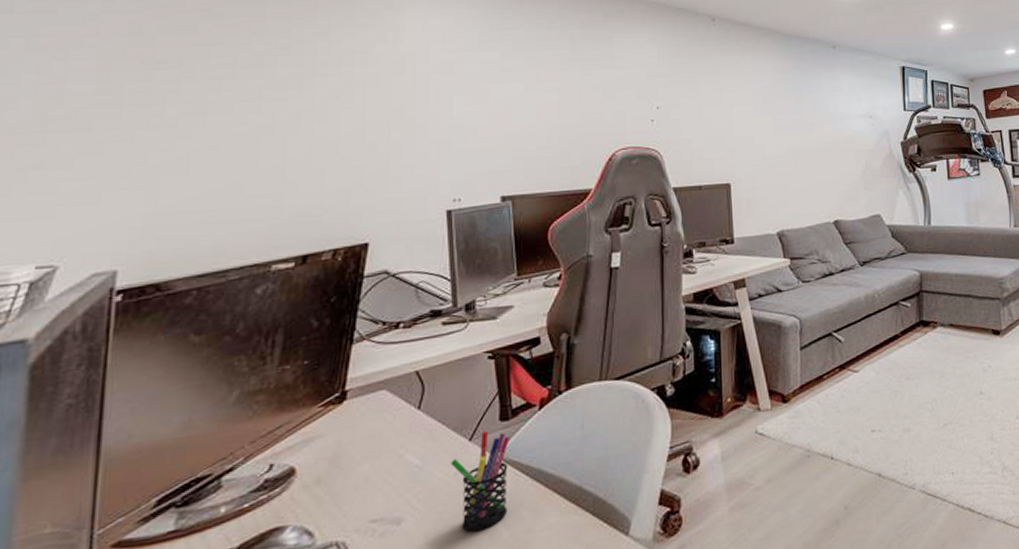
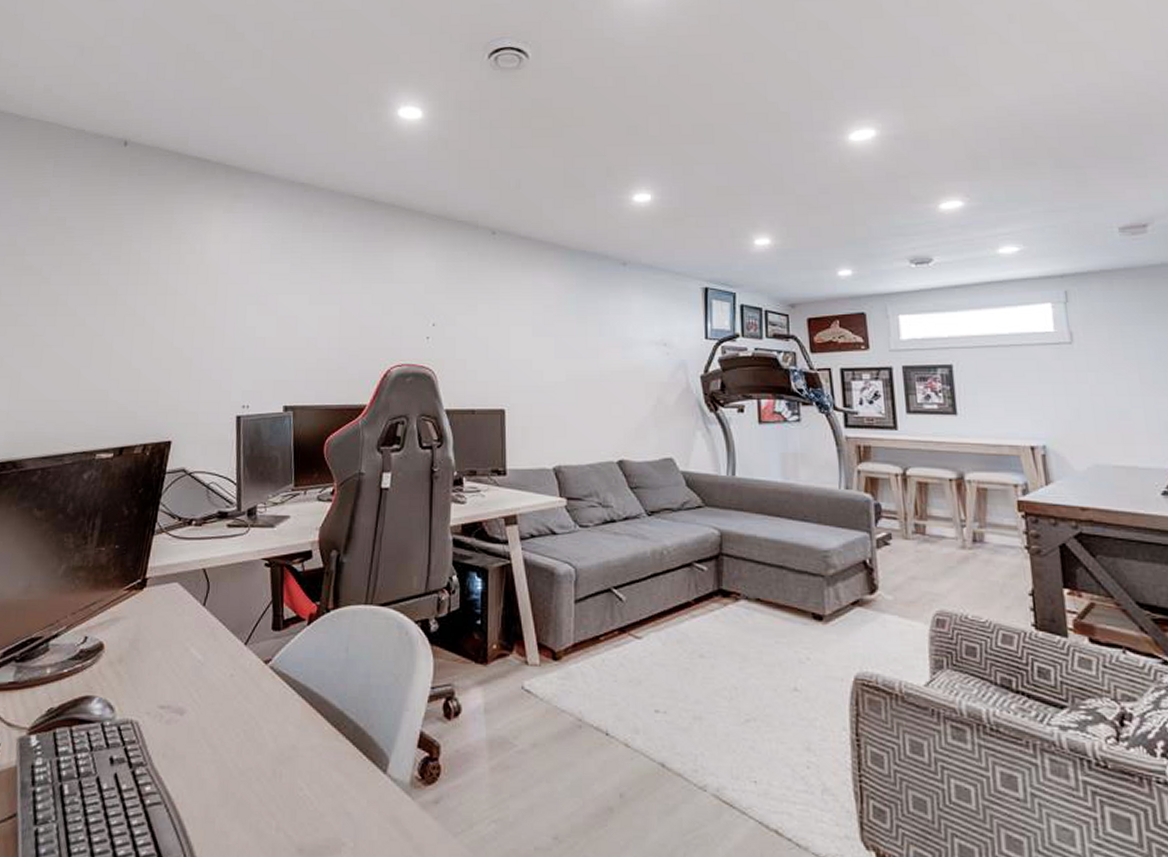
pen holder: present [451,430,509,532] -> none [228,637,280,736]

